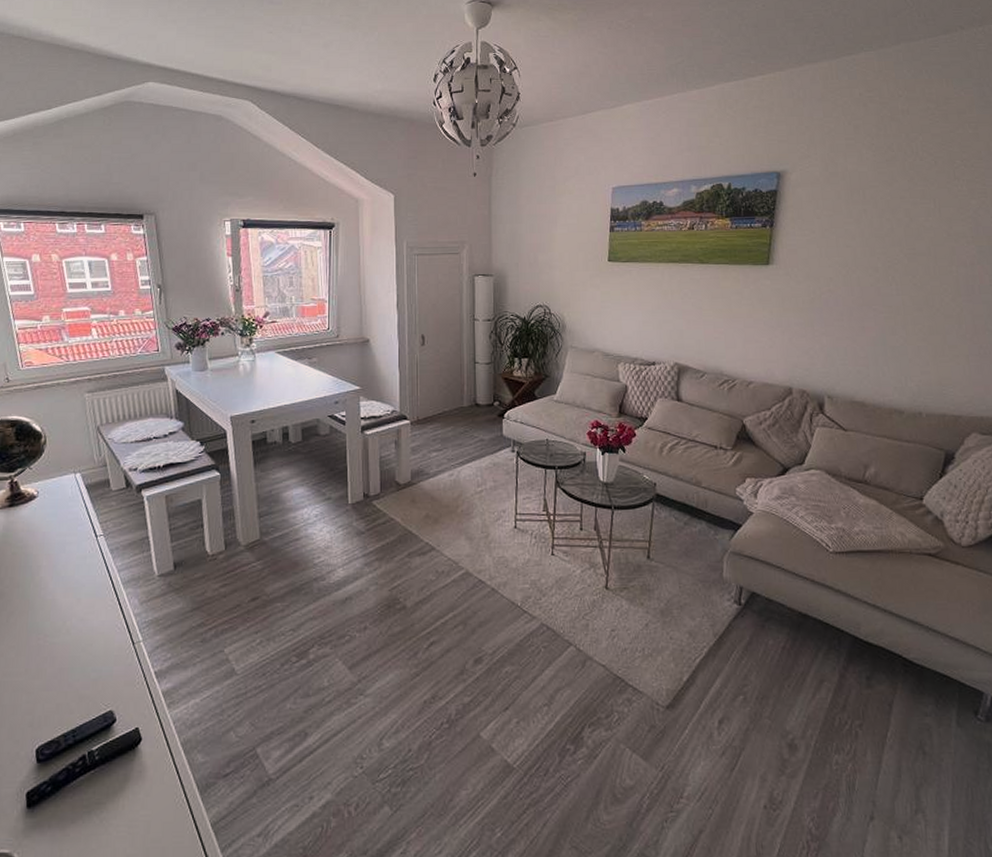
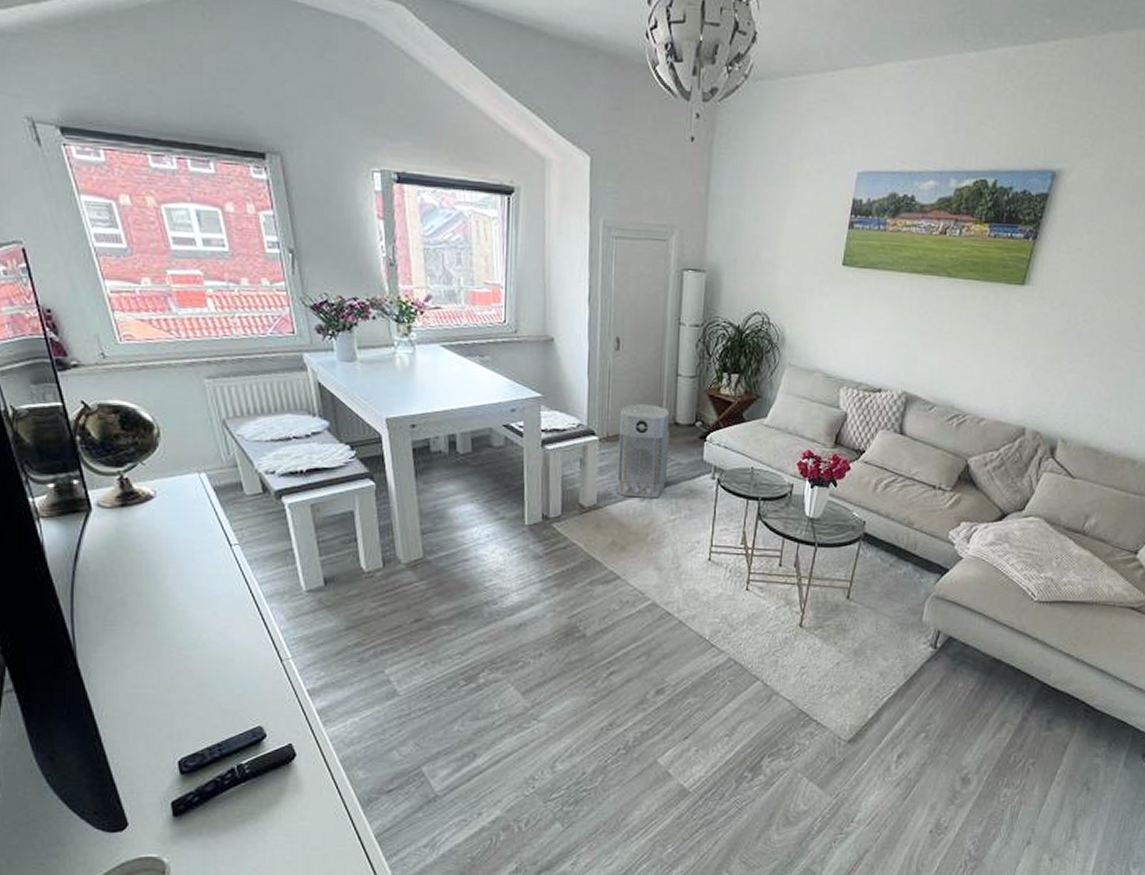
air purifier: none [427,390,472,473] -> present [616,404,670,498]

